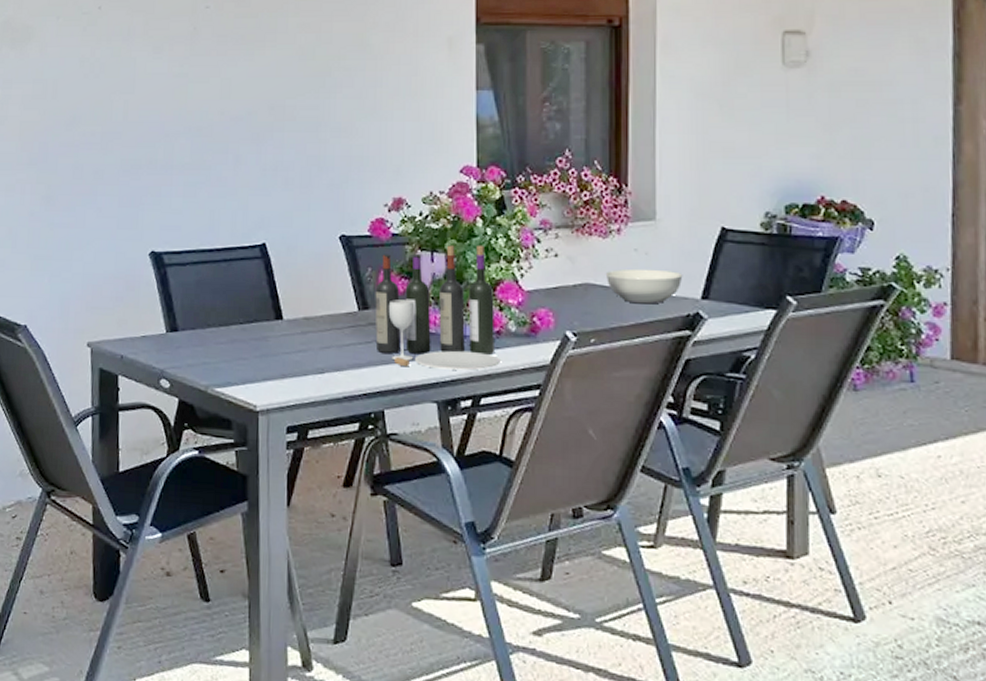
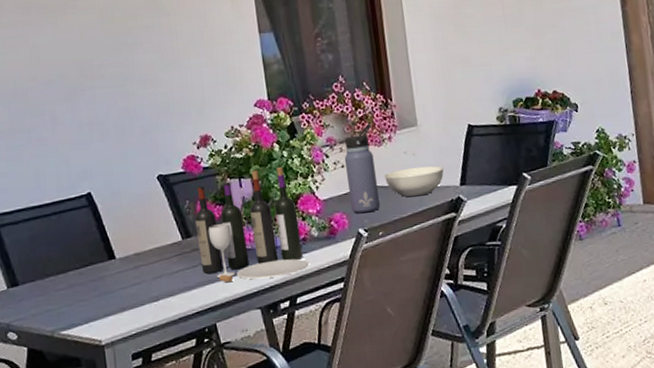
water bottle: none [559,210,598,314] -> present [344,123,381,214]

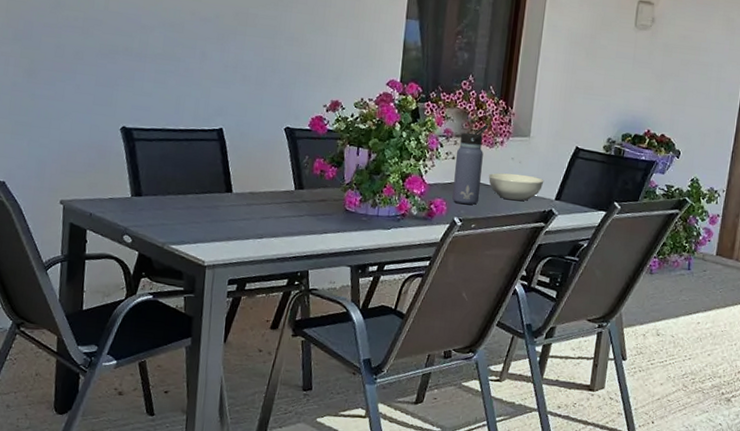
wine bottle: present [194,167,309,283] -> none [306,143,404,243]

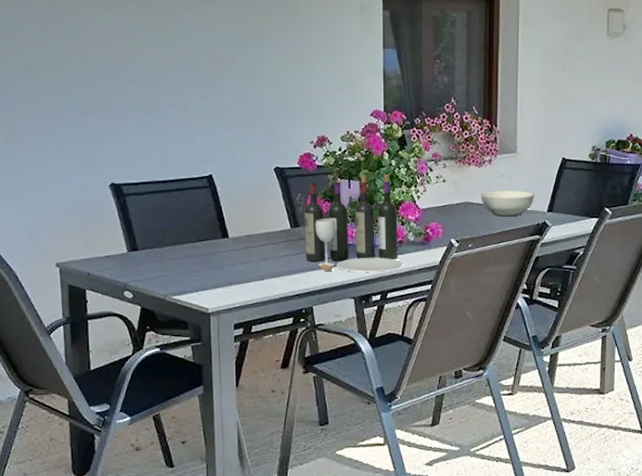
wine bottle: none [306,143,404,243] -> present [304,174,402,272]
water bottle: present [452,125,489,205] -> none [446,145,475,226]

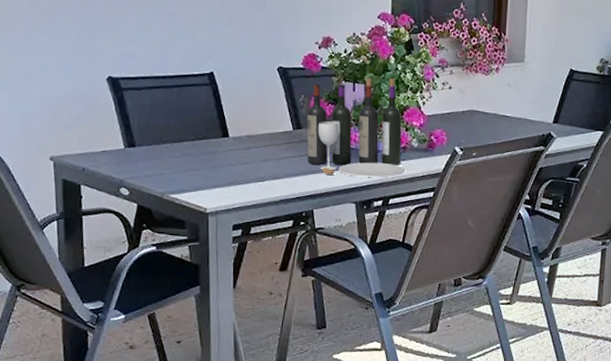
bowl: present [480,190,535,217] -> none [486,99,541,127]

